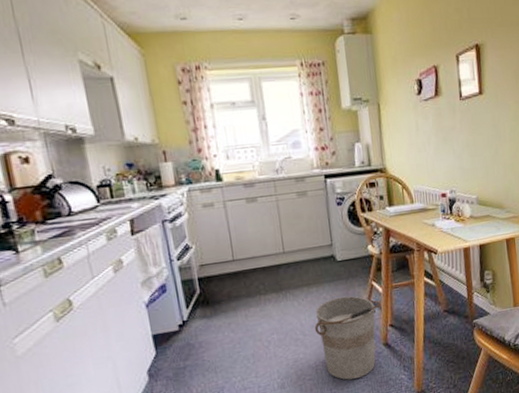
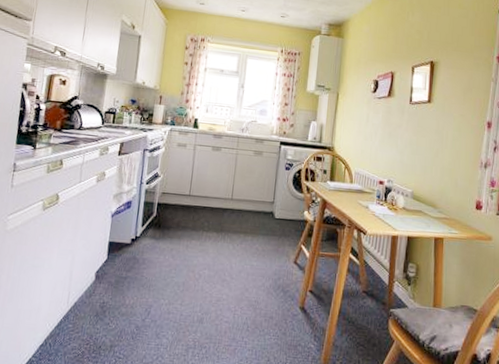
bucket: present [314,296,381,380] -> none [241,251,306,334]

